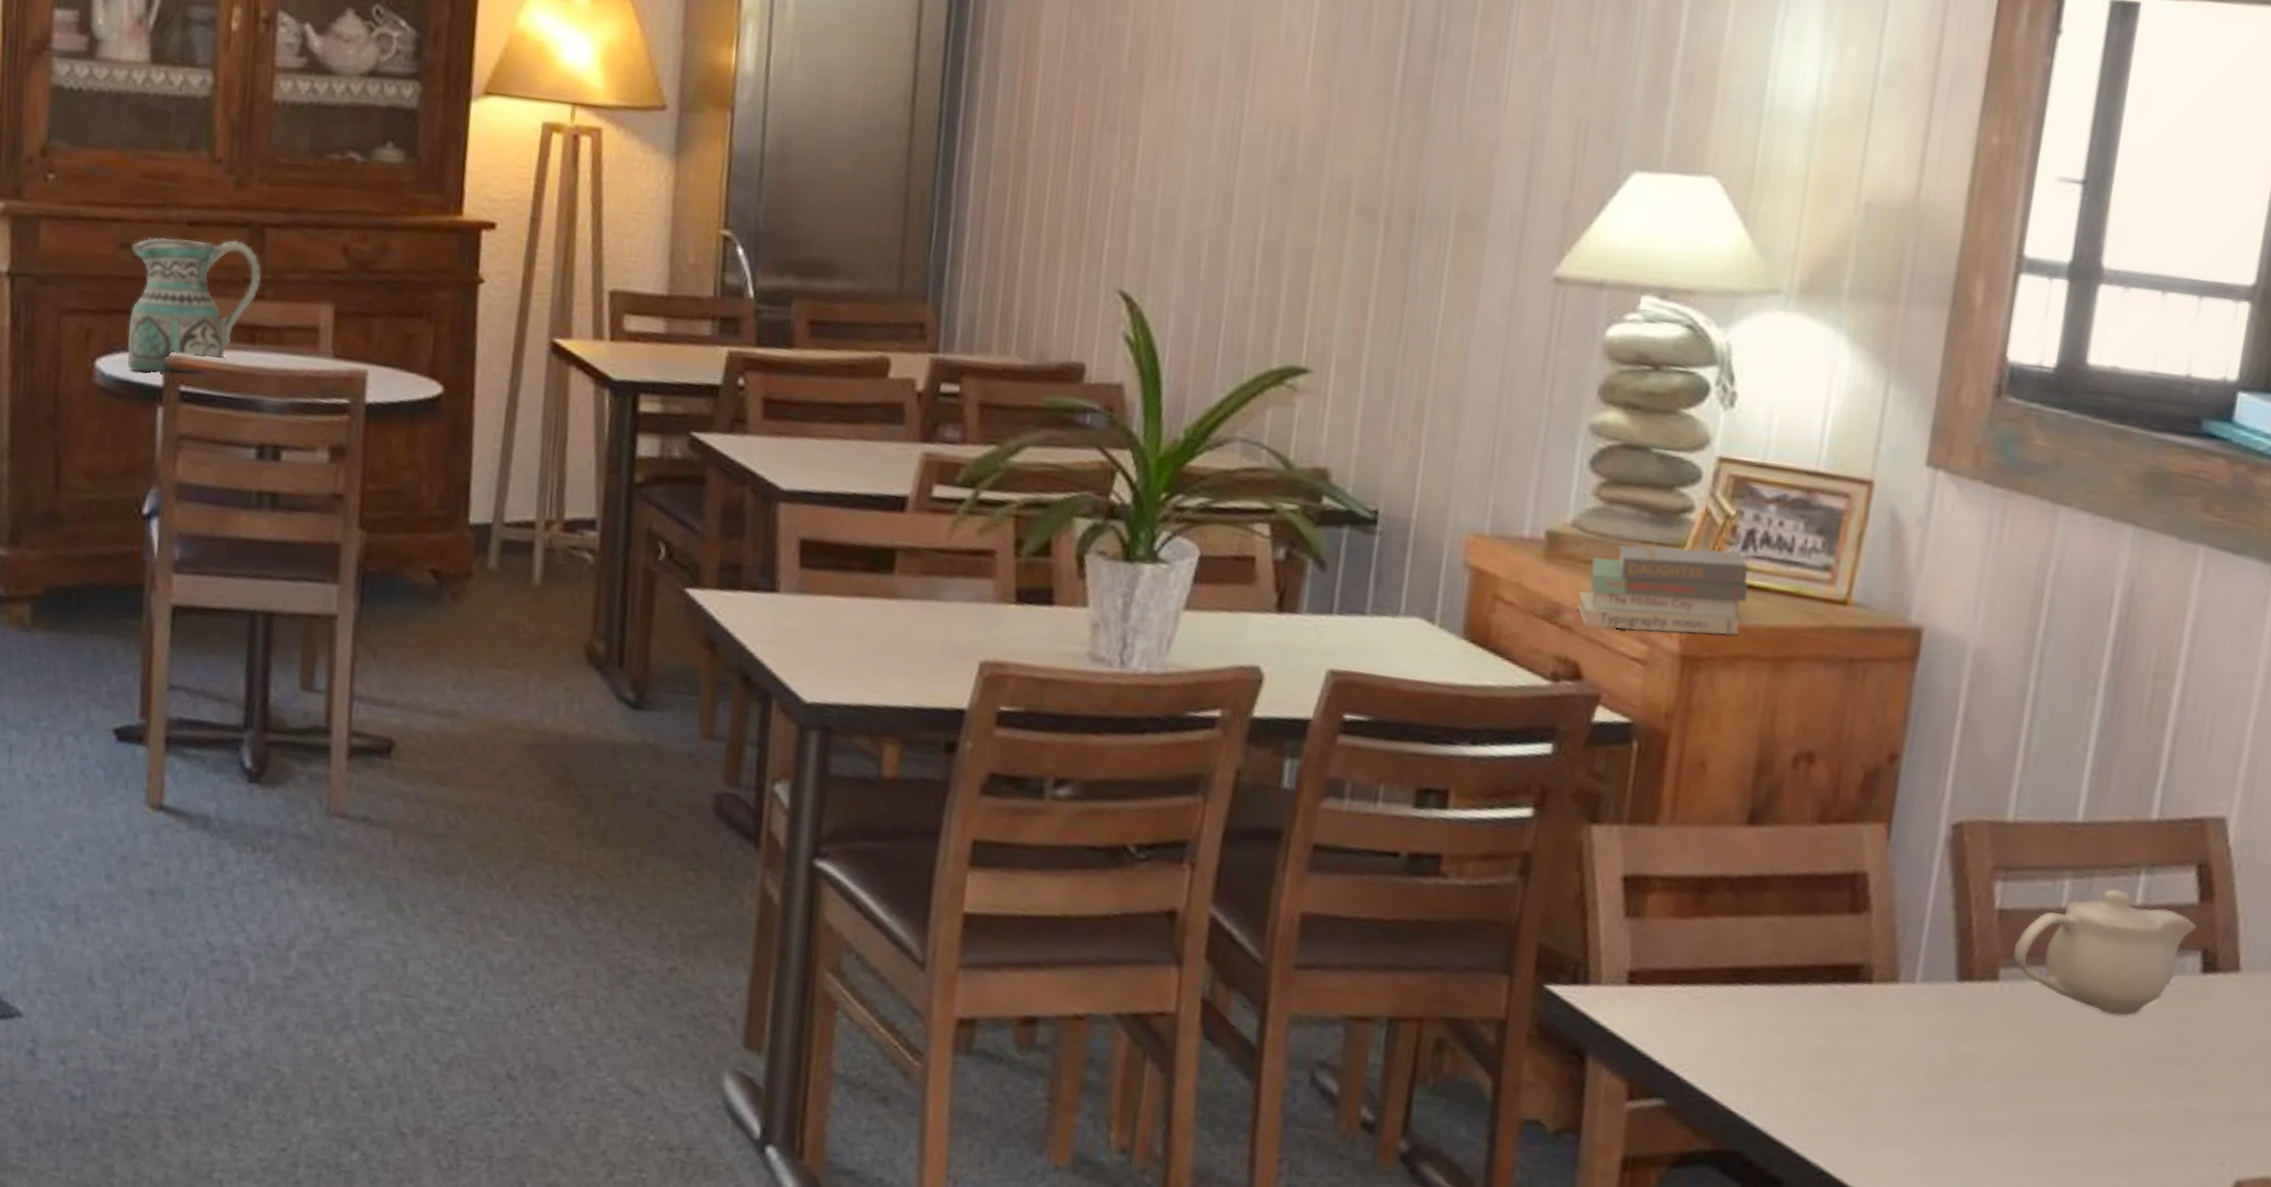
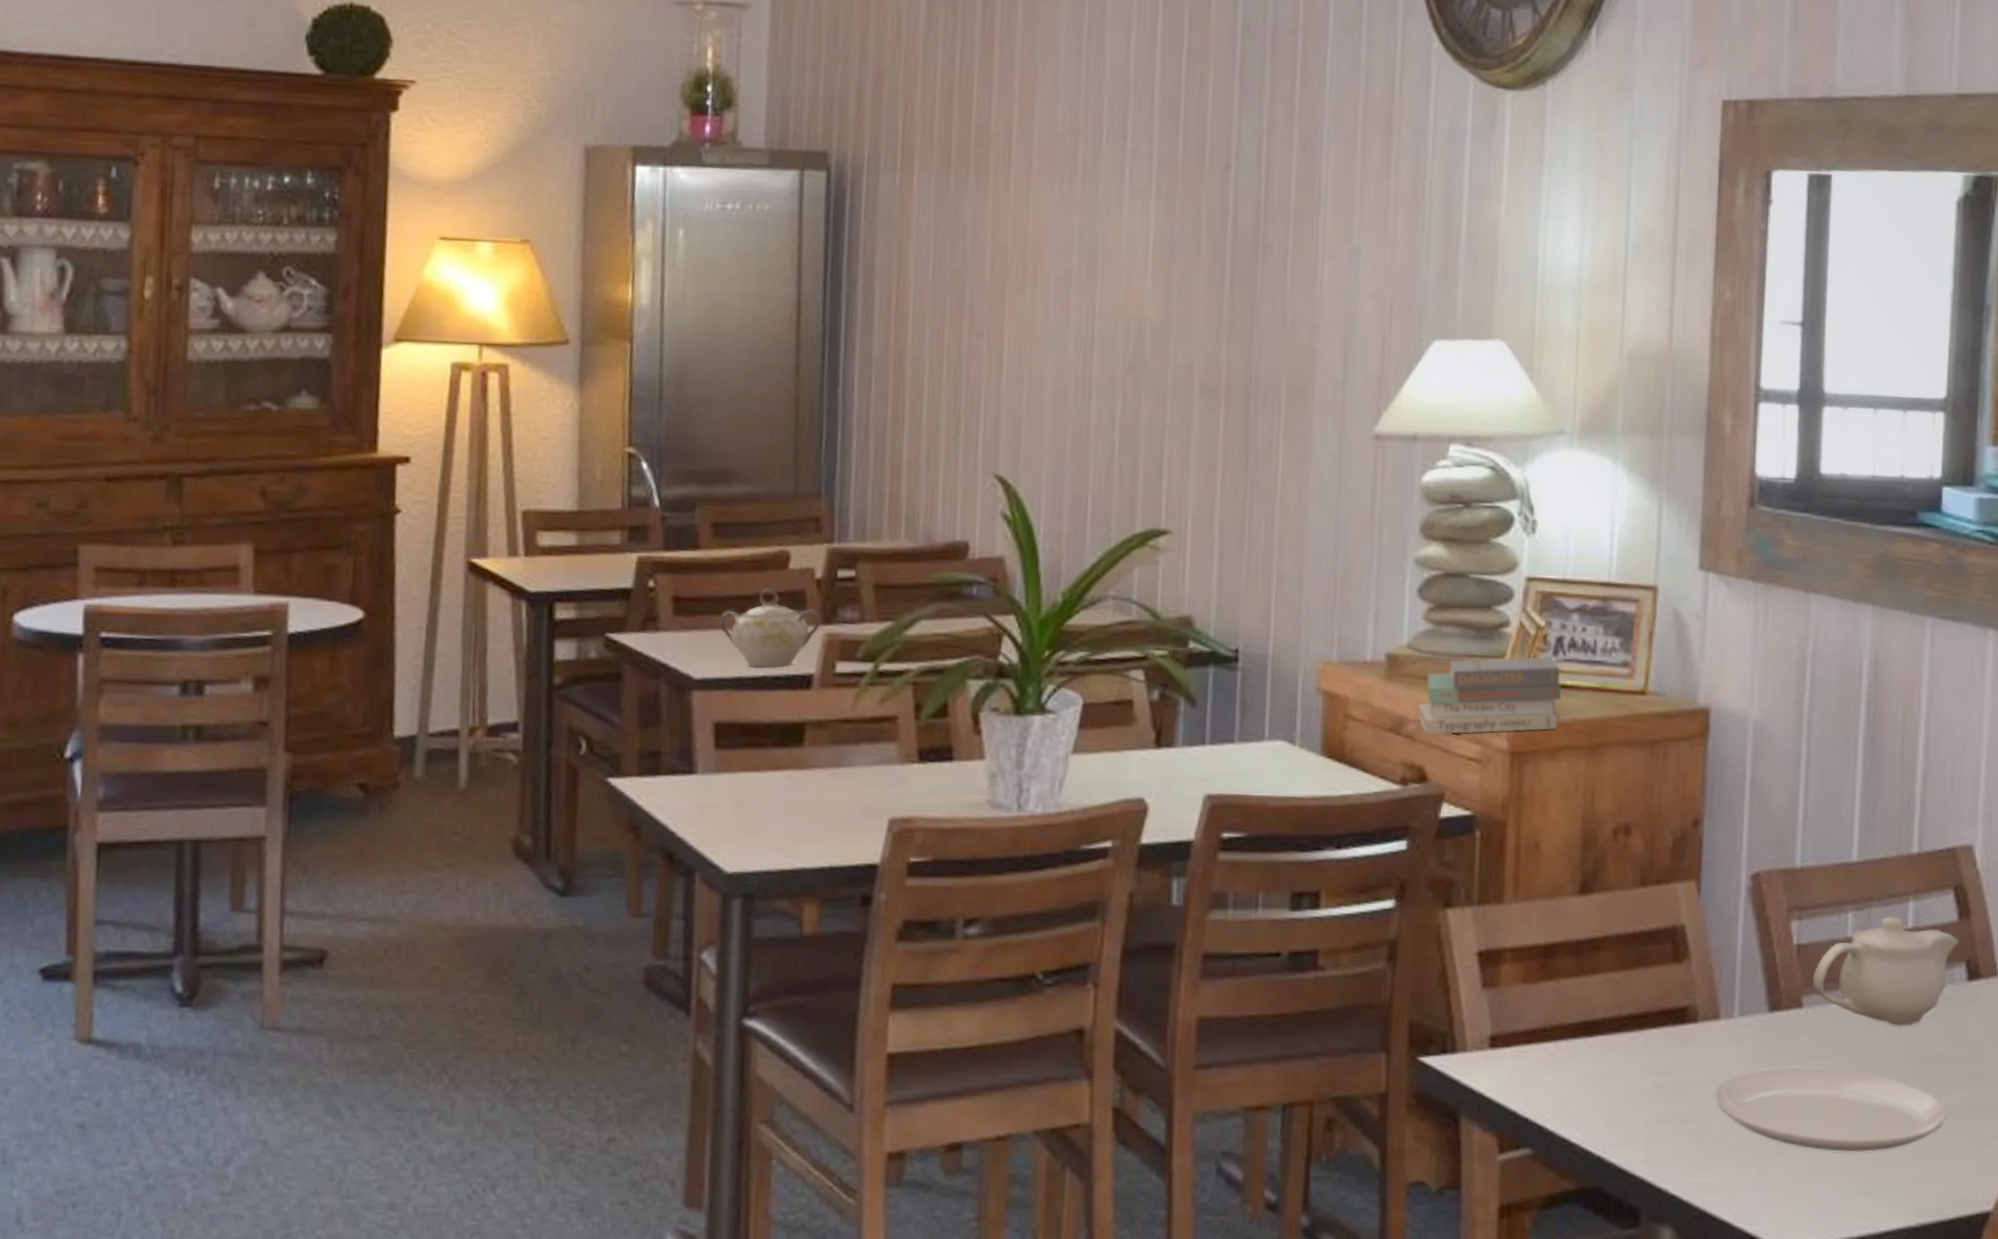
ceramic pitcher: present [126,237,262,375] -> none [45,491,181,623]
sugar bowl: none [810,396,920,485] -> present [719,587,822,668]
plate: none [1884,1044,2159,1152] -> present [1715,1067,1947,1152]

